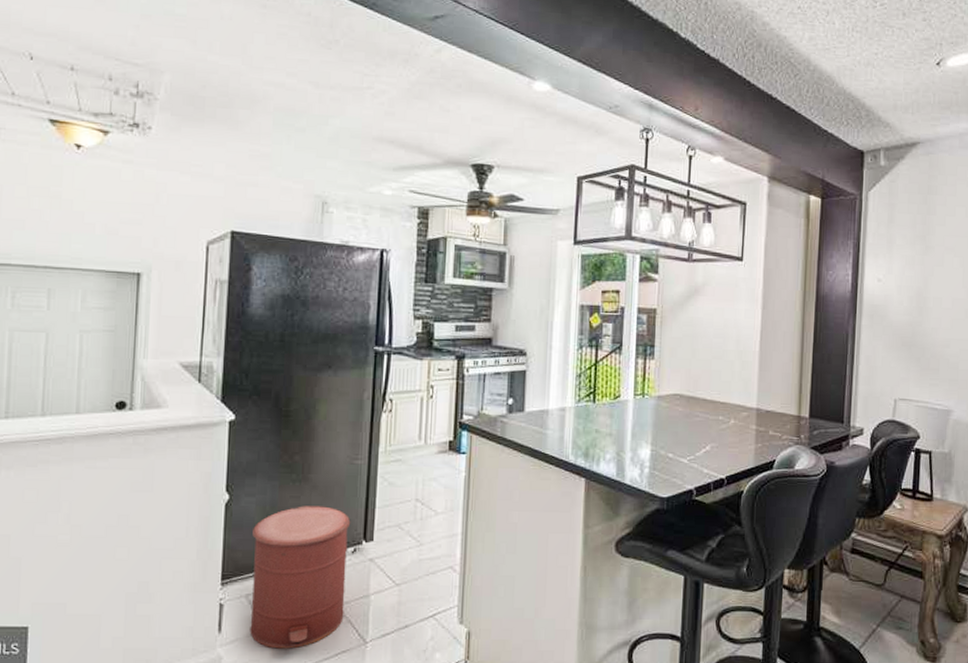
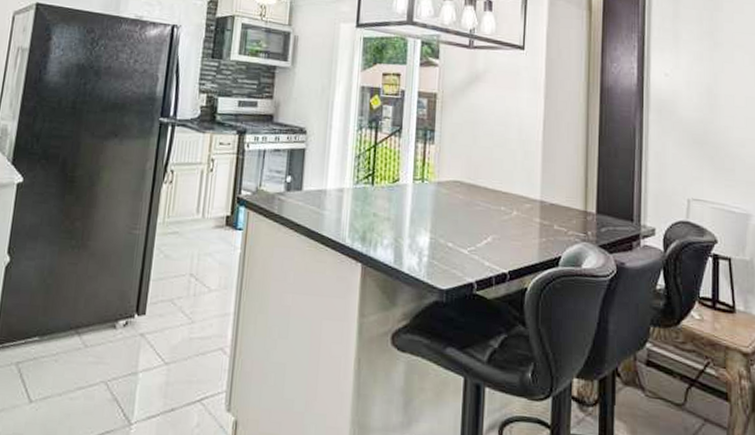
trash can: present [250,506,351,649] -> none [16,273,125,424]

